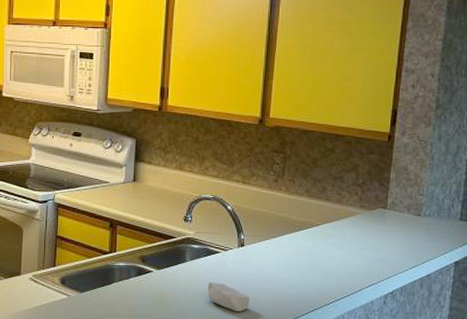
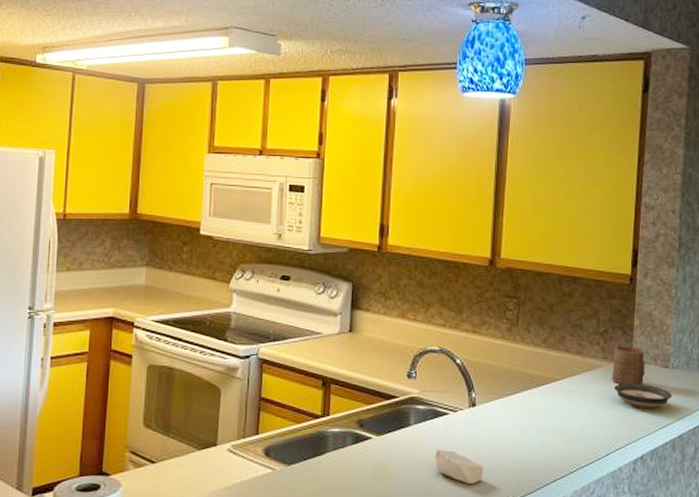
cup: none [368,196,399,230] -> present [612,346,645,385]
saucer: none [369,229,423,251] -> present [613,383,673,409]

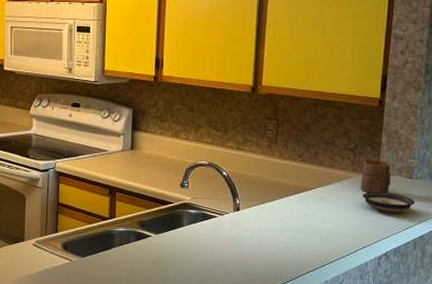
soap bar: present [435,449,484,484] -> none [205,245,247,274]

